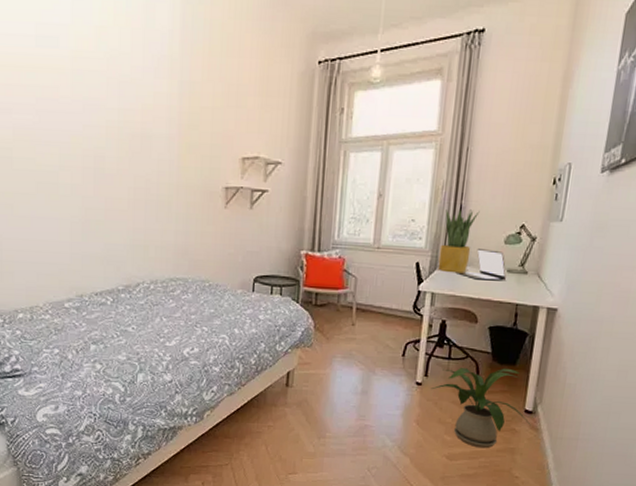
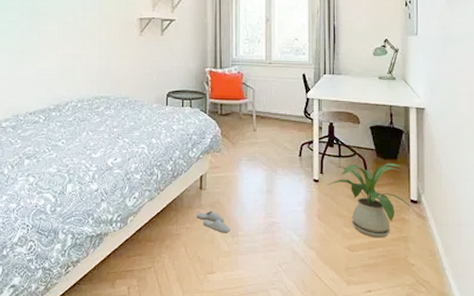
slippers: none [280,409,317,433] -> present [197,210,230,232]
planter: present [437,209,480,274] -> none [321,28,350,82]
laptop: present [455,249,506,281] -> none [336,60,378,87]

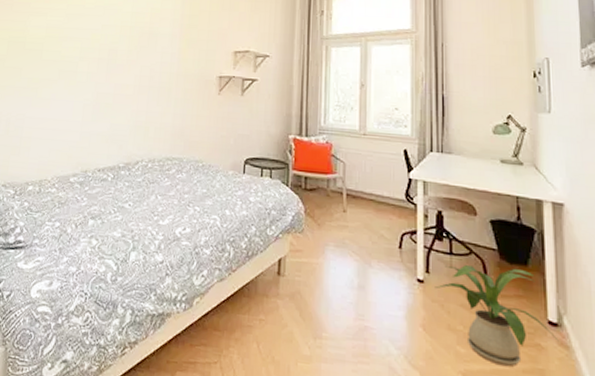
slippers: present [197,210,230,232] -> none [272,302,312,332]

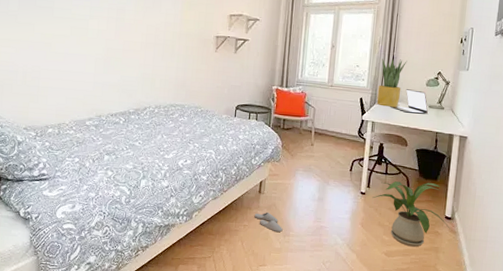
slippers: none [272,302,312,332] -> present [254,212,283,232]
planter: none [426,99,463,162] -> present [376,59,407,108]
laptop: none [446,138,500,172] -> present [390,89,428,115]

